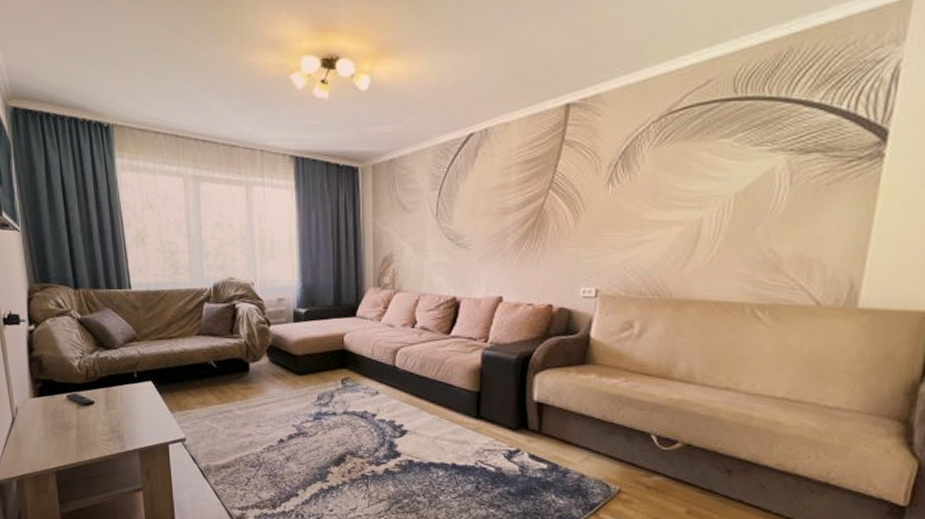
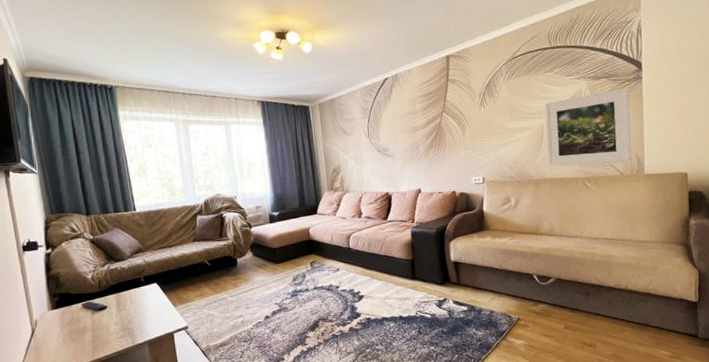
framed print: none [700,170,857,288] -> present [544,88,632,167]

